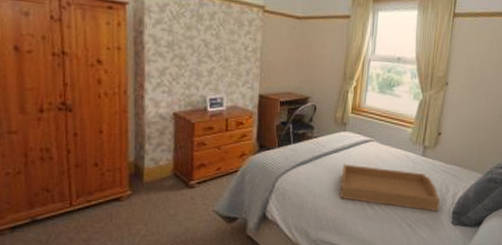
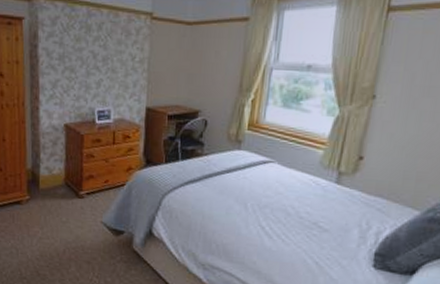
serving tray: present [339,164,440,211] -> none [231,185,358,250]

